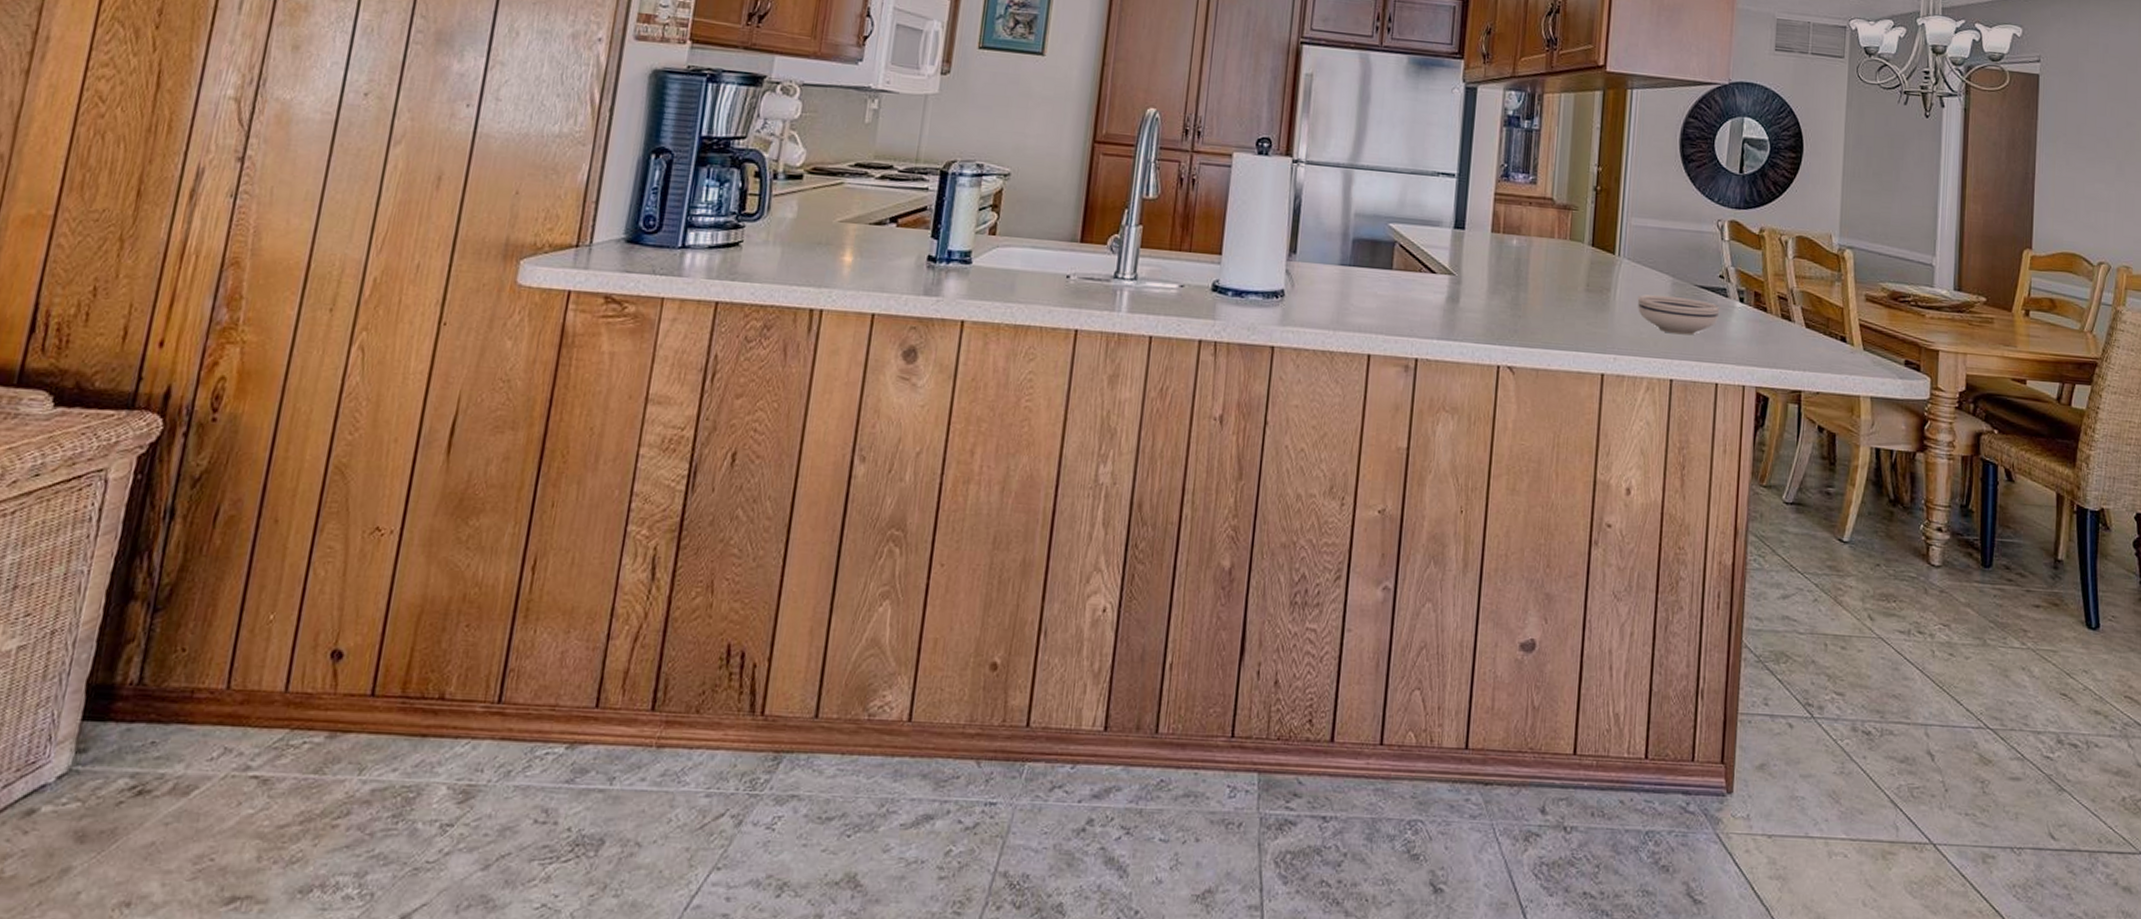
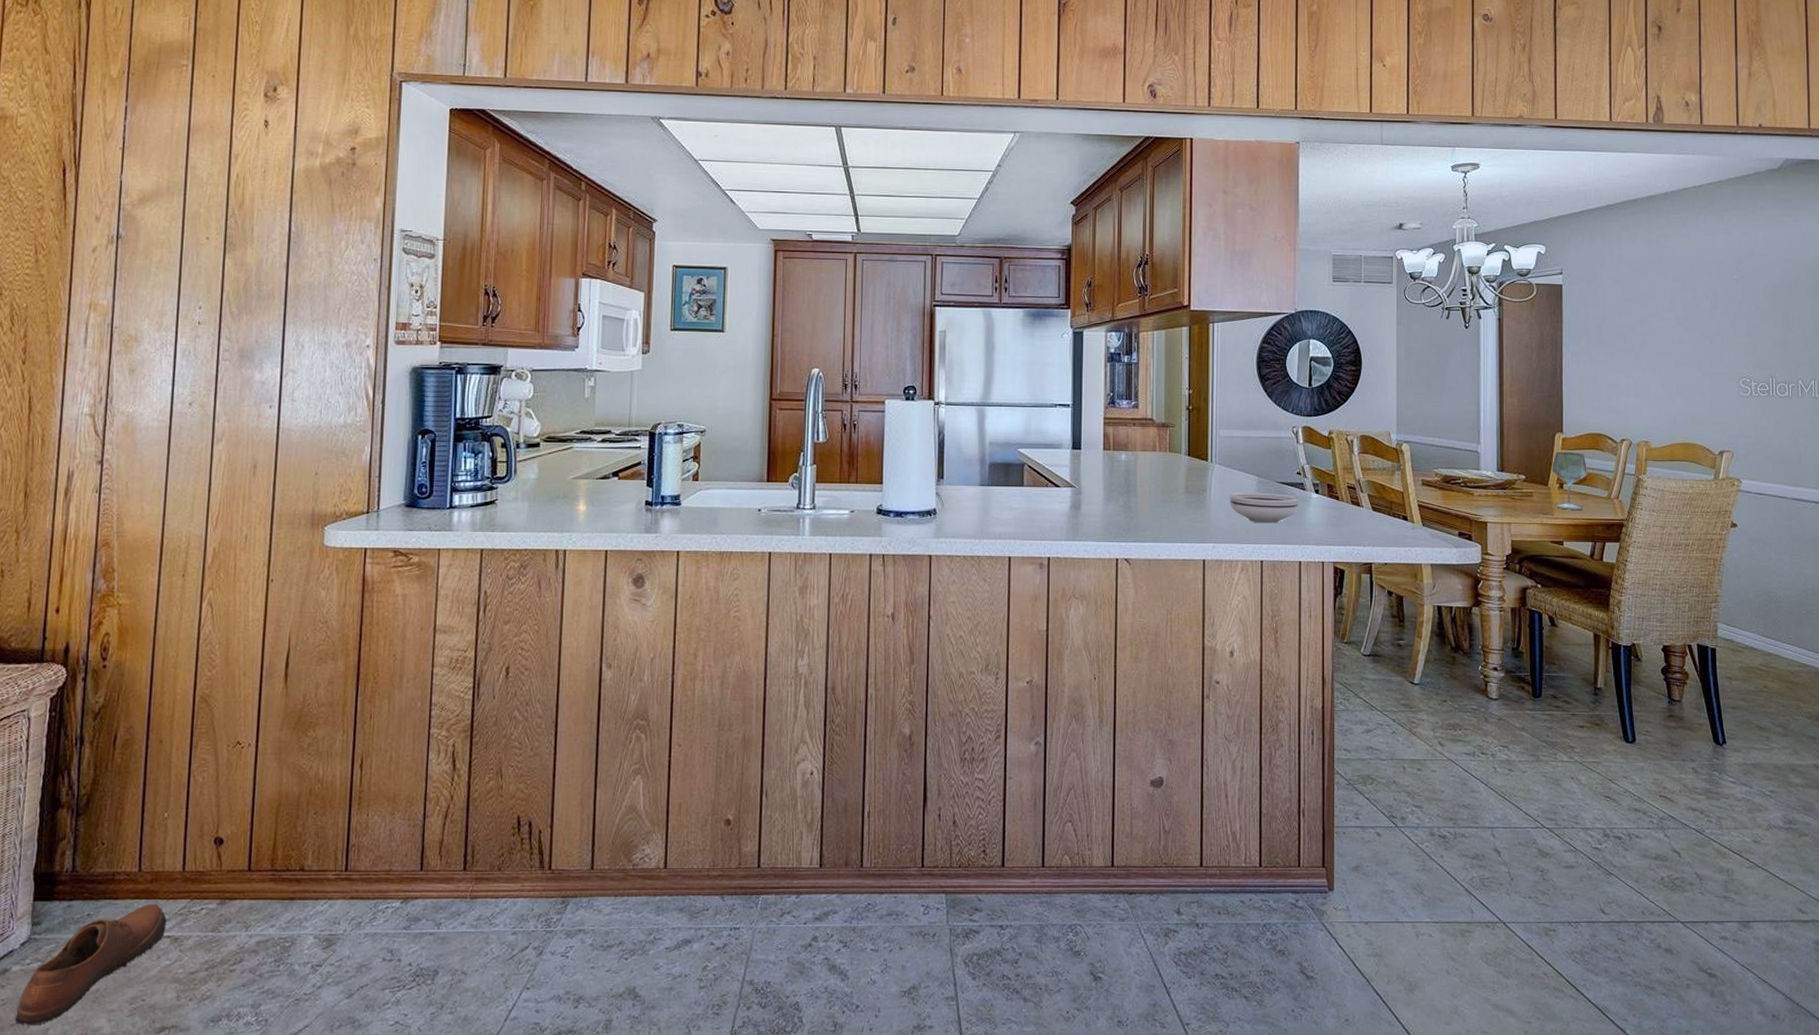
shoe: none [36,732,257,887] -> present [14,903,167,1026]
wine glass: none [2017,271,2059,343] -> present [1552,451,1588,510]

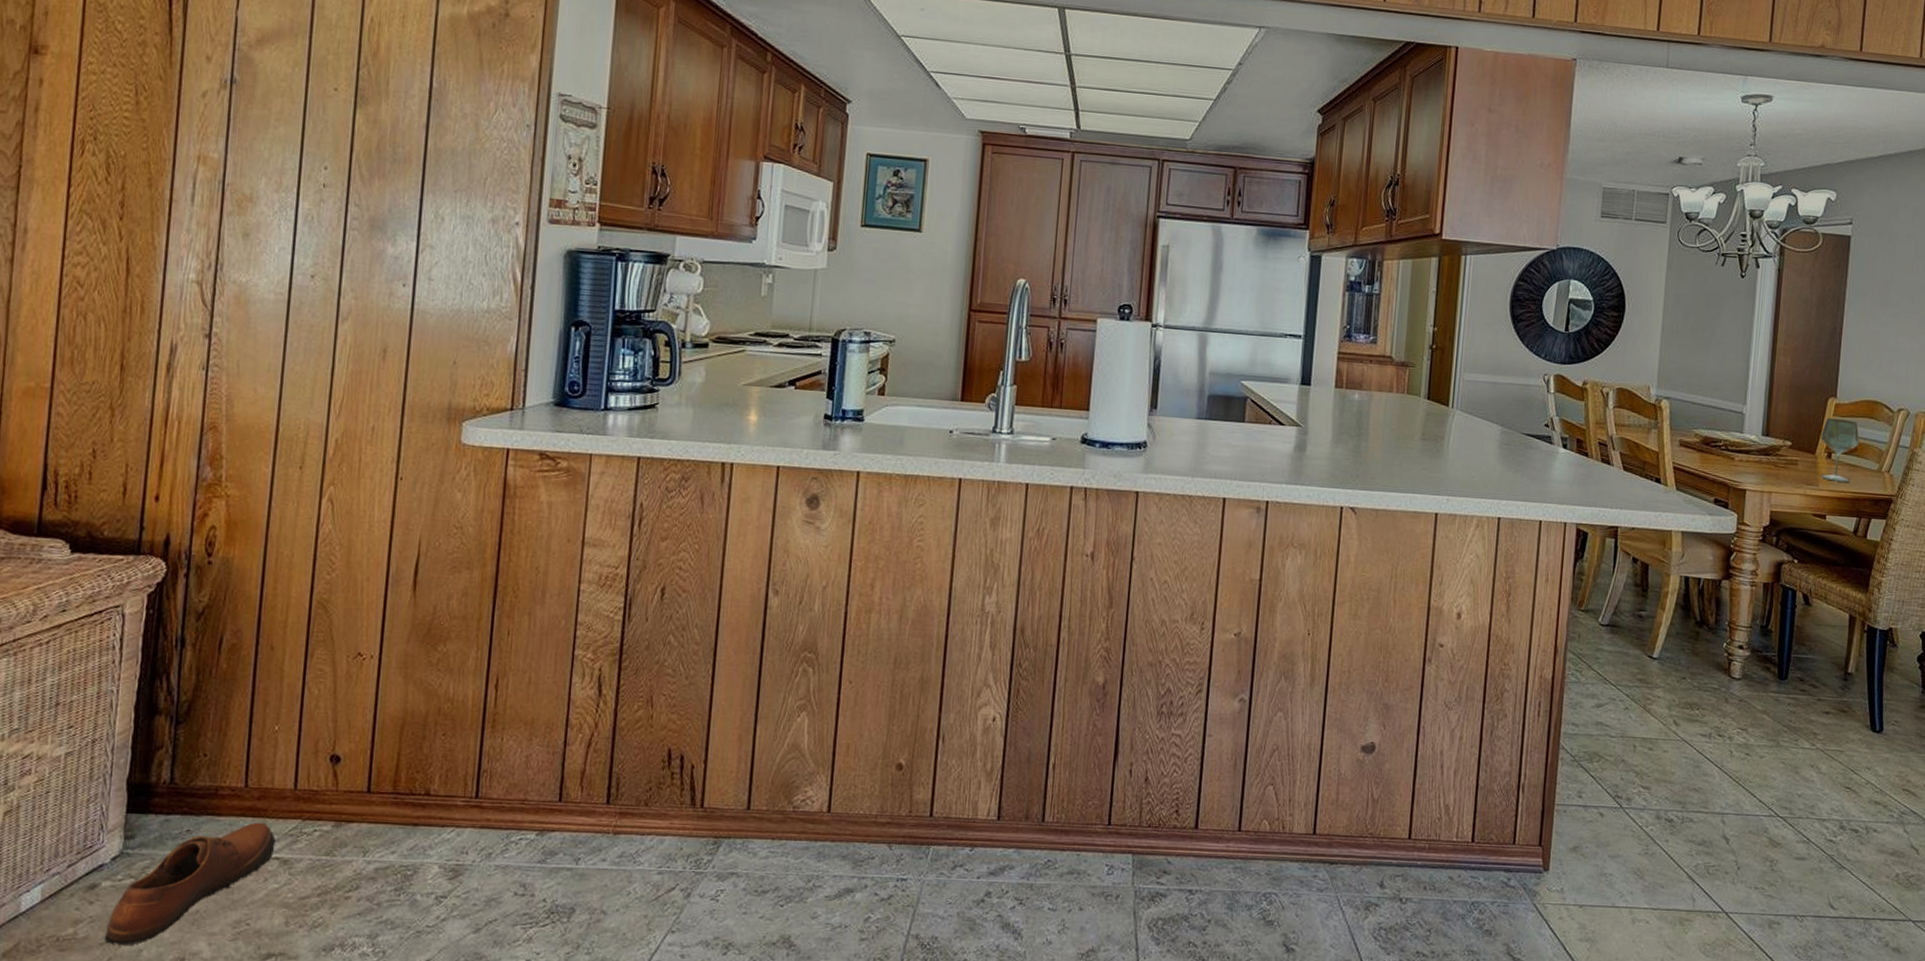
bowl: present [1229,492,1299,524] -> none [1469,442,1545,478]

